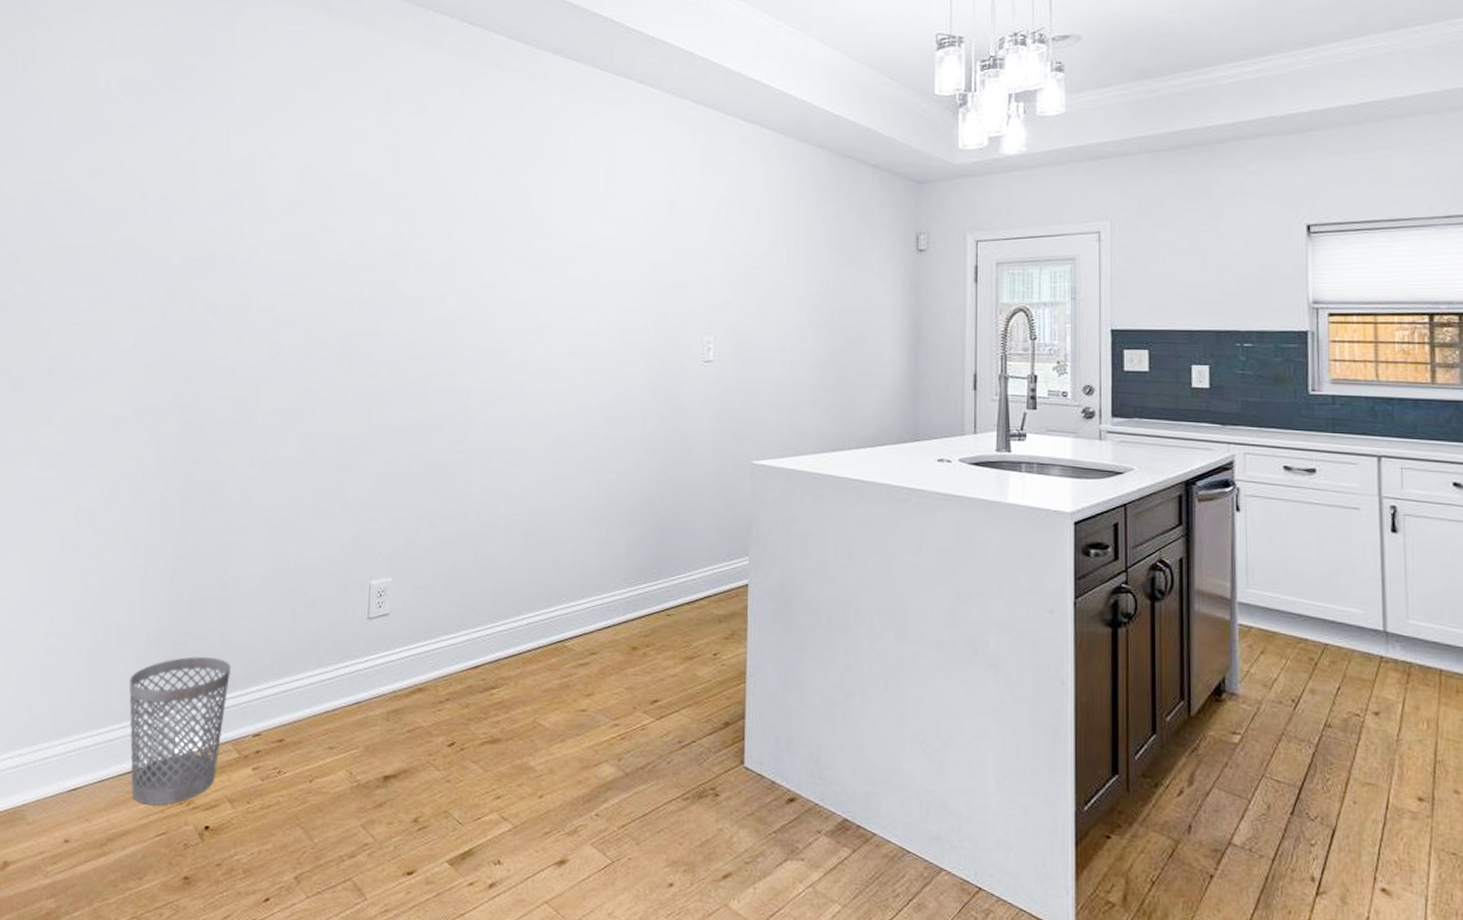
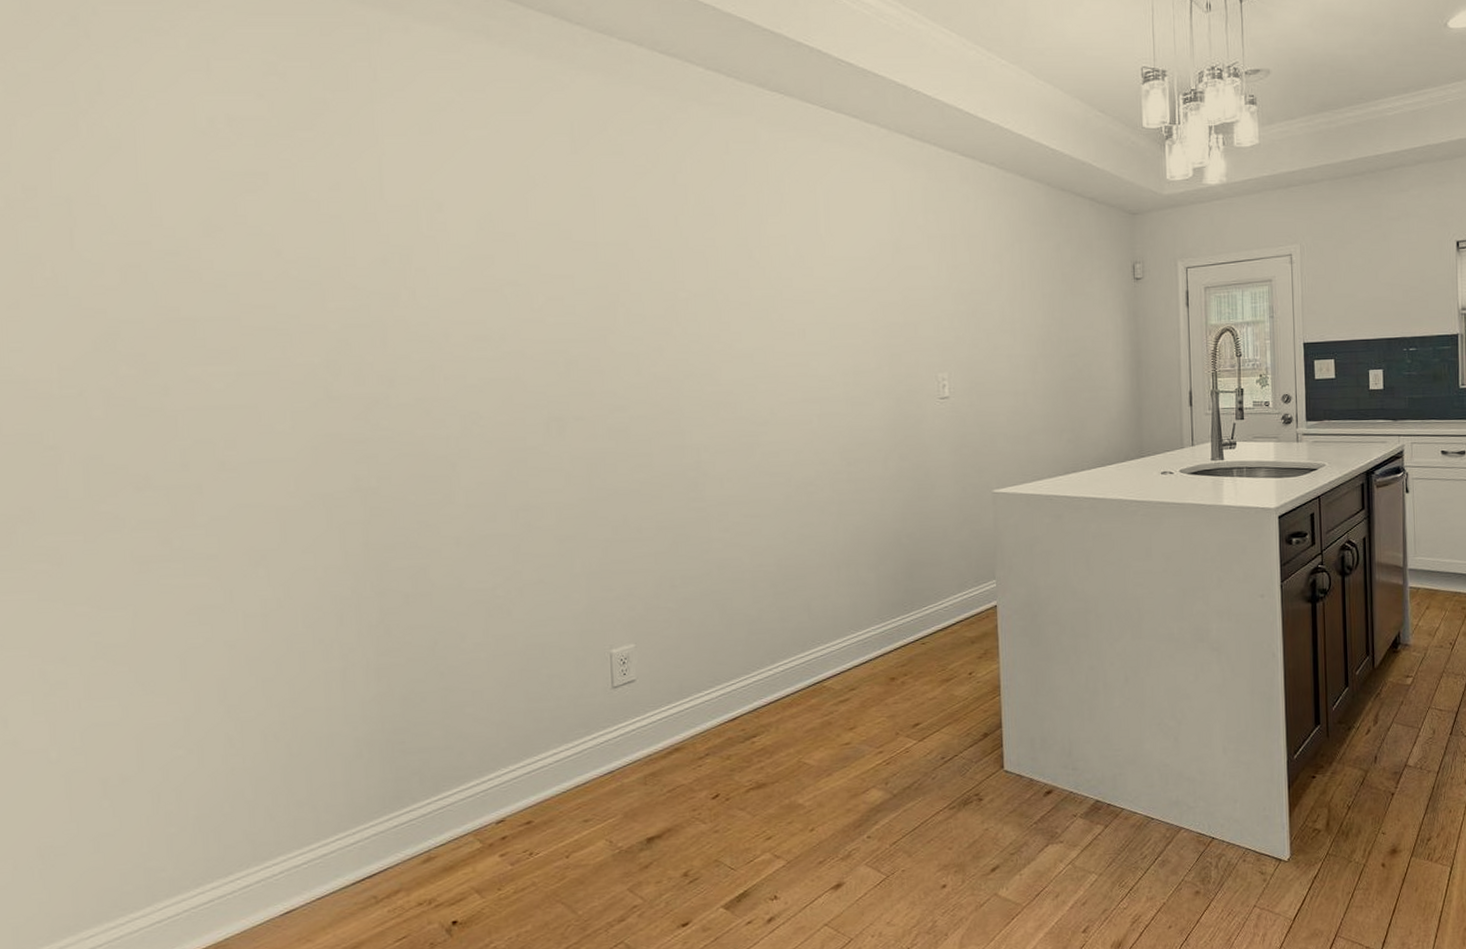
wastebasket: present [129,656,231,806] -> none [340,751,463,913]

